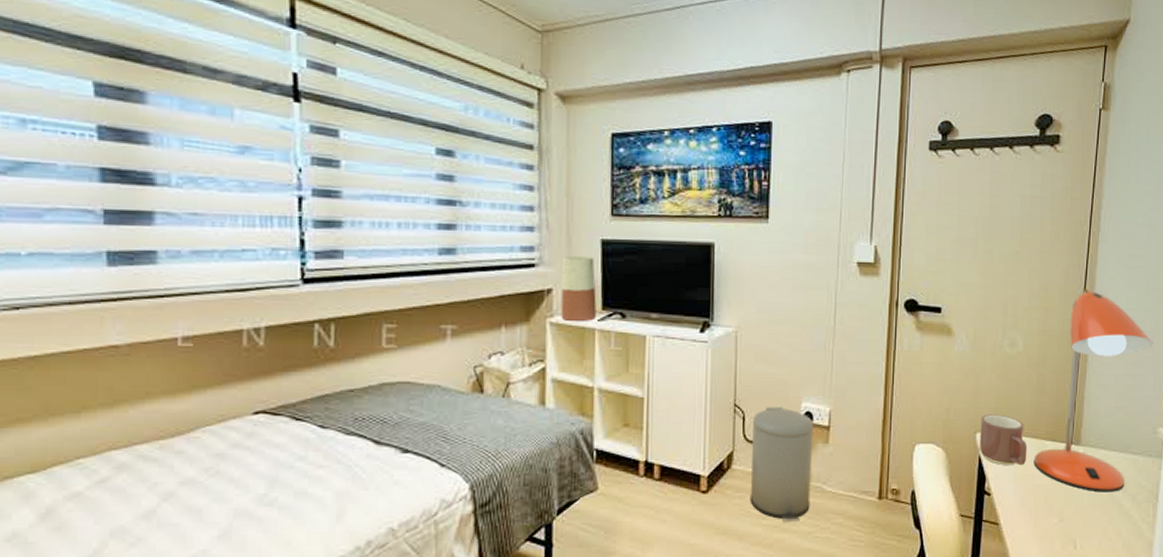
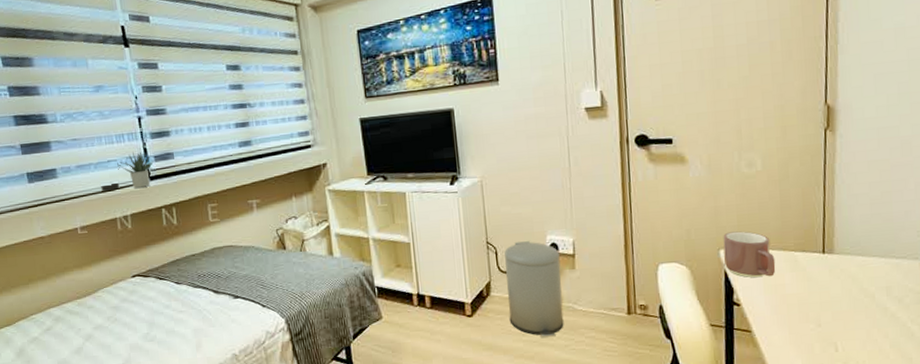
succulent plant: none [225,241,315,292] -> present [101,151,155,192]
vase: present [561,256,597,322] -> none [331,134,364,188]
desk lamp: present [1033,291,1153,492] -> none [783,104,911,297]

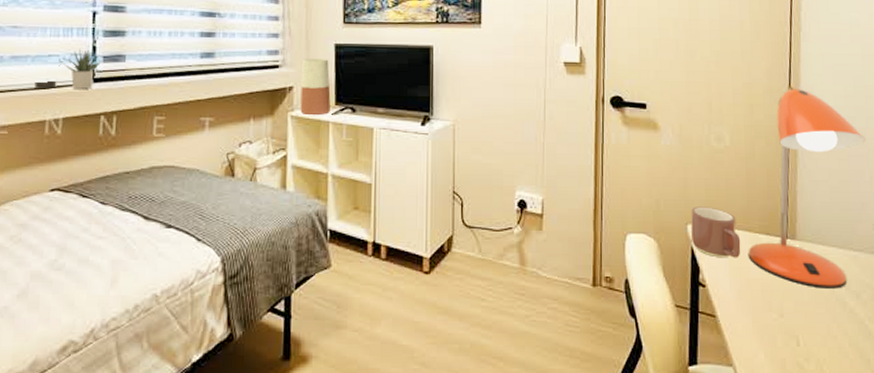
vase: none [331,134,364,188] -> present [300,59,331,116]
pedal bin: present [504,241,564,337] -> none [469,195,528,304]
desk lamp: none [783,104,911,297] -> present [748,89,866,289]

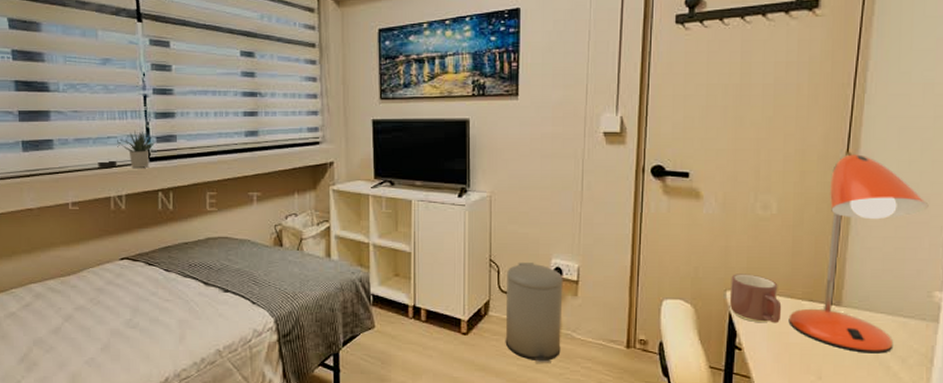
vase: present [300,59,331,116] -> none [341,135,370,189]
pedal bin: none [469,195,528,304] -> present [505,263,563,363]

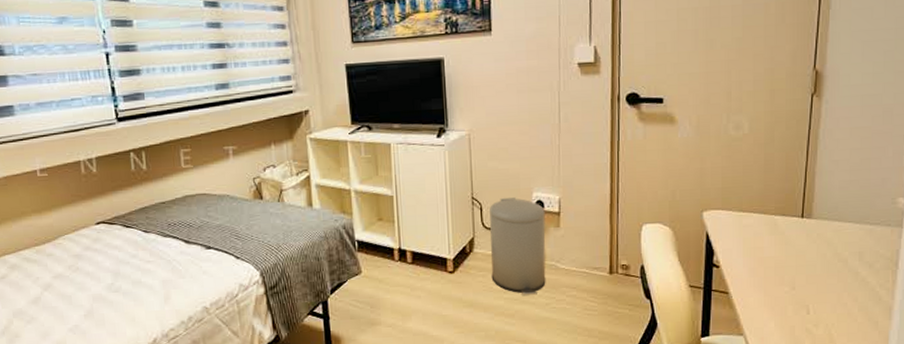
succulent plant: present [98,129,157,169] -> none [63,89,124,133]
mug: present [730,274,782,323] -> none [707,193,756,241]
desk lamp: present [788,154,929,354] -> none [763,70,892,262]

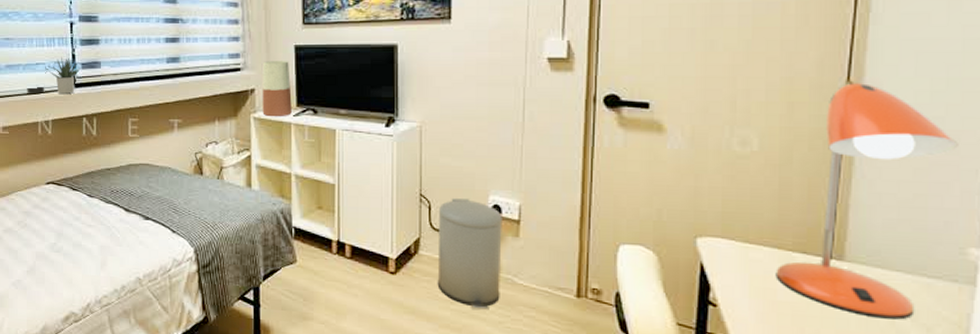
succulent plant: none [63,89,124,133] -> present [27,56,82,95]
vase: none [315,80,347,137] -> present [262,61,292,117]
desk lamp: none [763,70,892,262] -> present [775,83,959,320]

